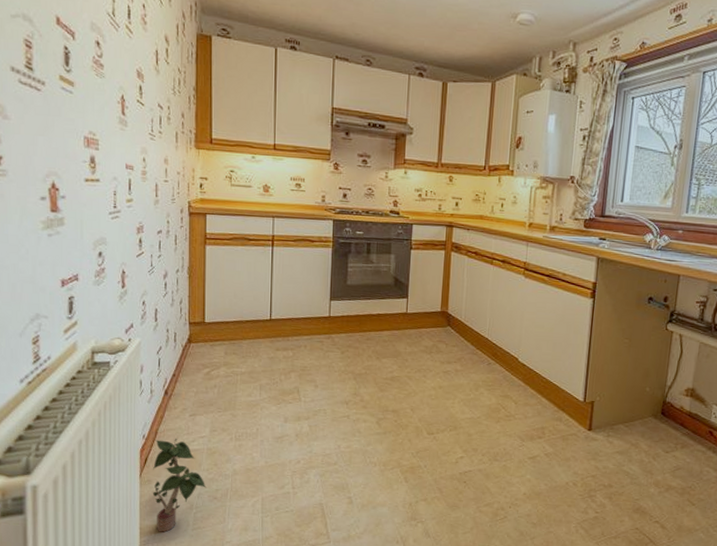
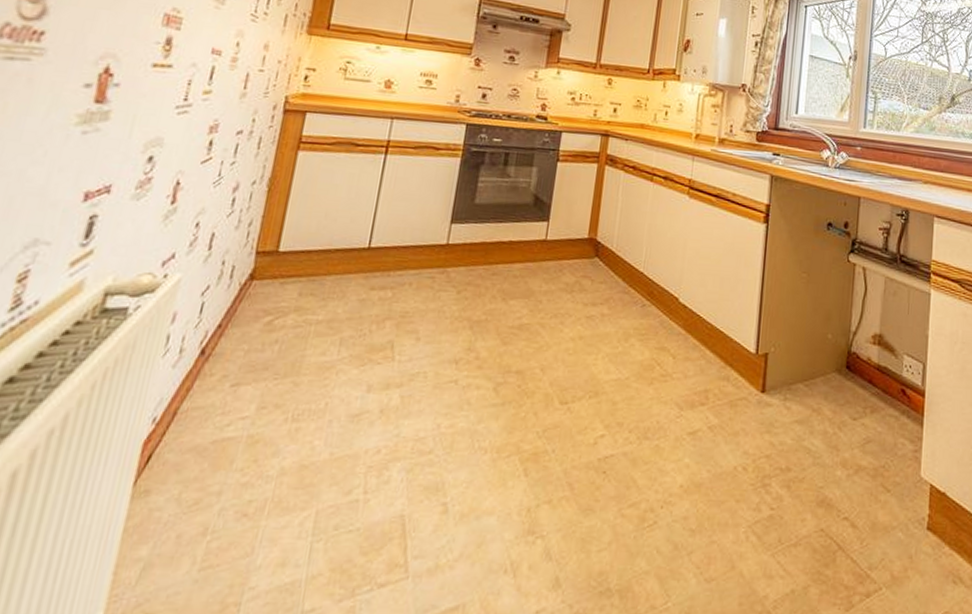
potted plant: present [152,438,206,532] -> none [141,420,235,578]

